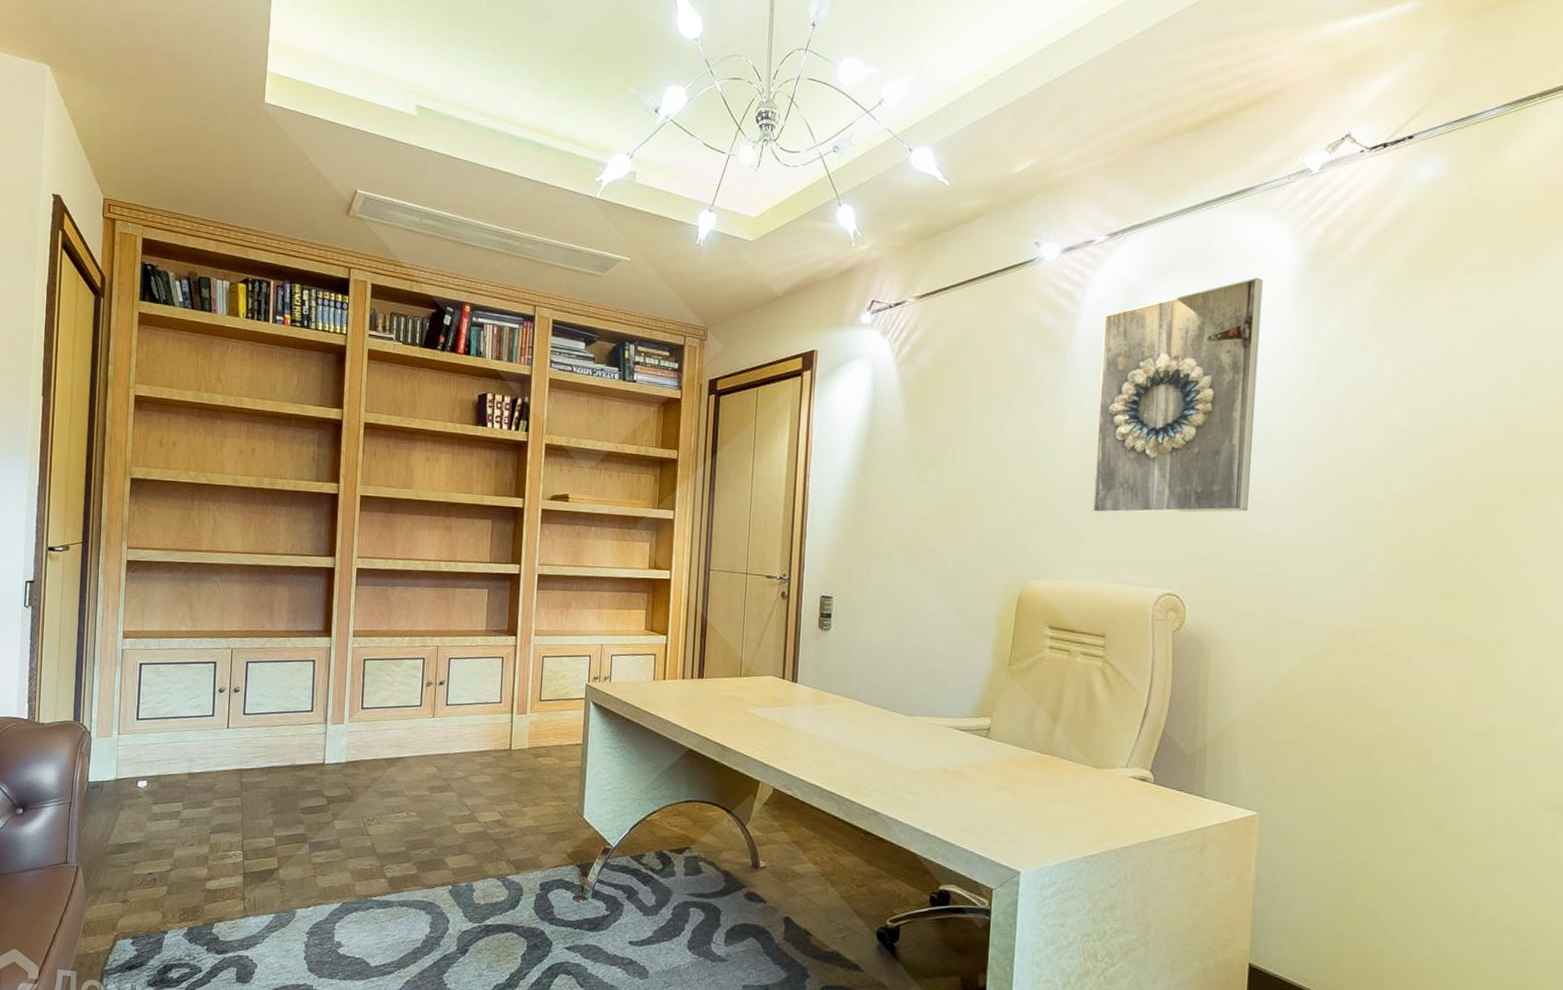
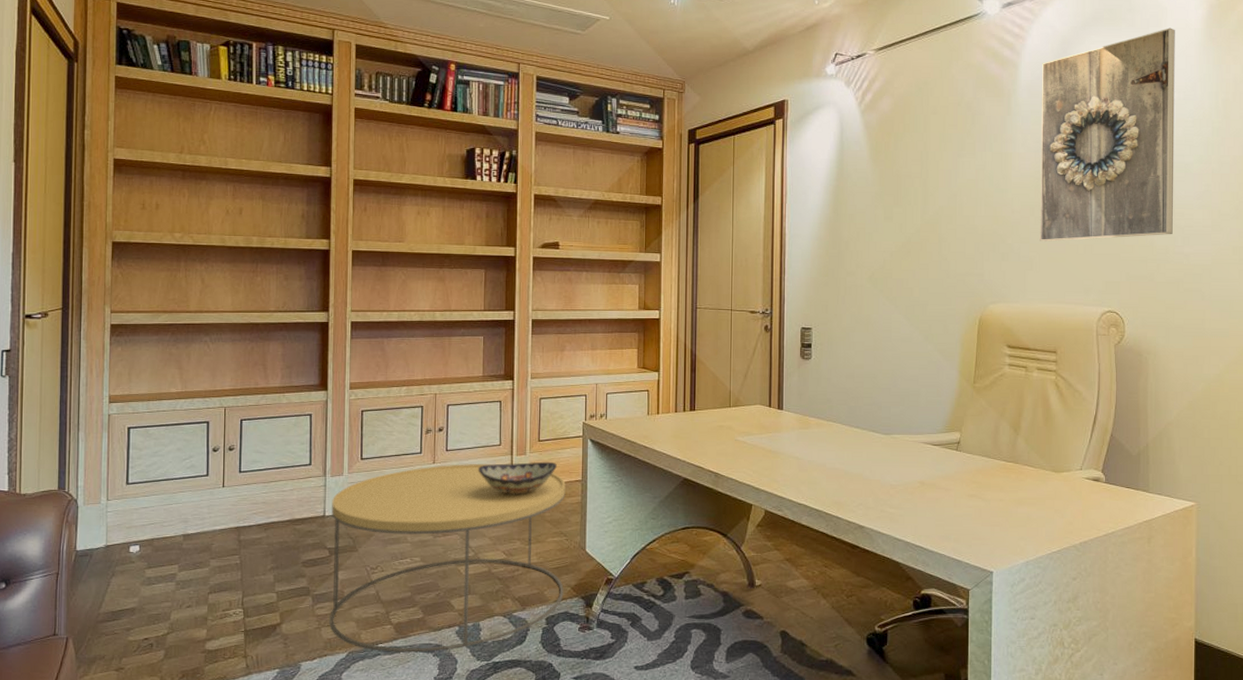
coffee table: none [325,719,566,909] -> present [329,464,566,653]
decorative bowl: none [478,721,557,756] -> present [479,461,557,496]

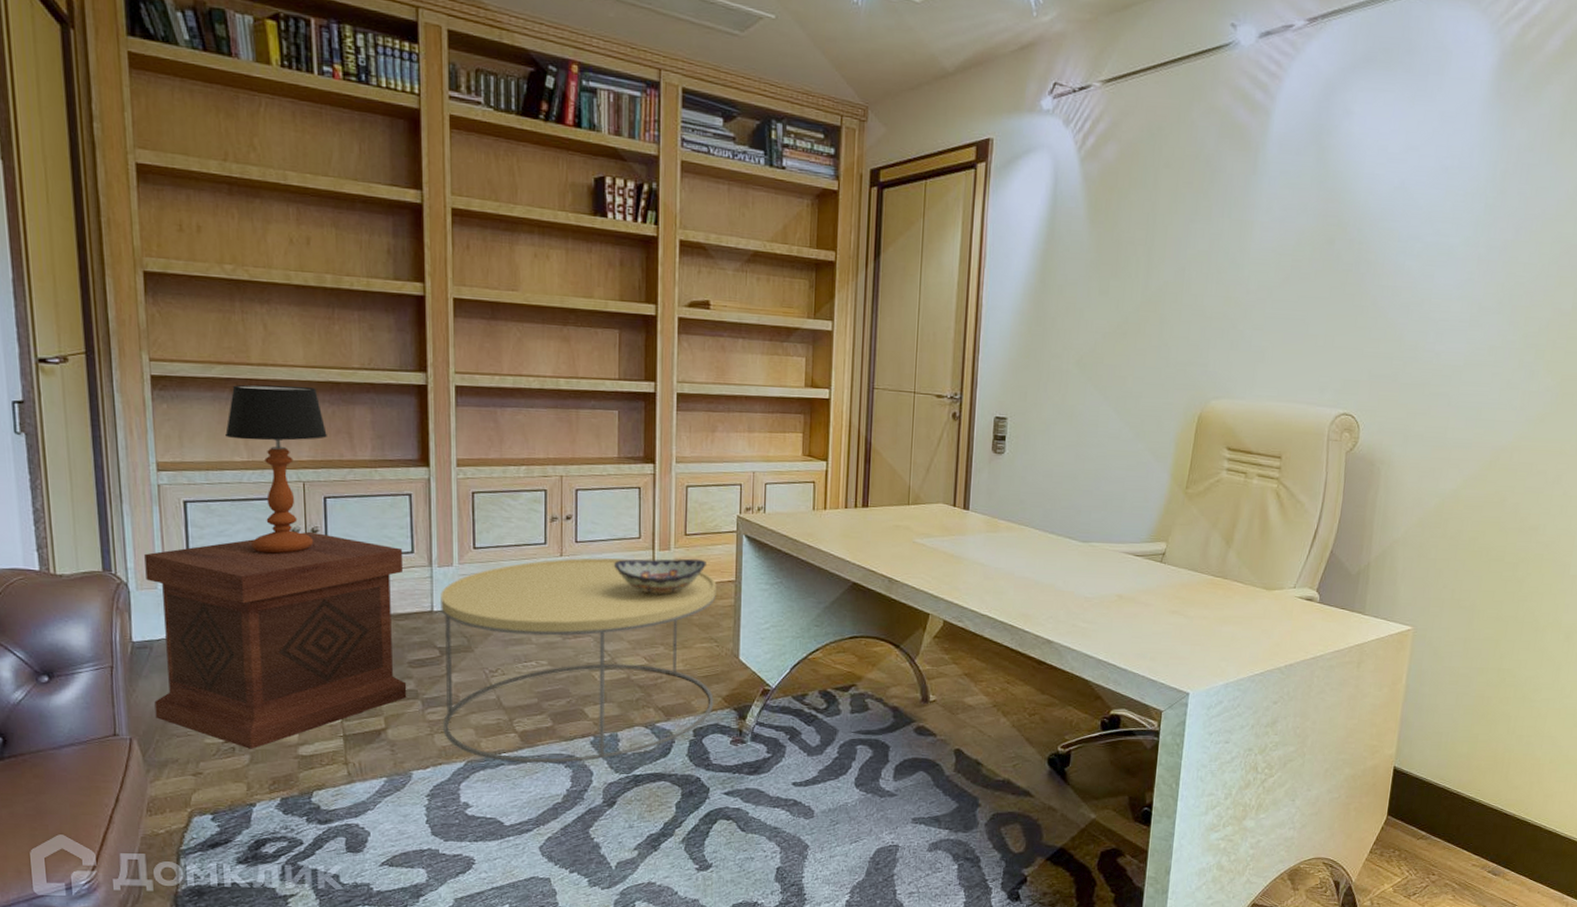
side table: none [89,449,303,645] -> present [144,531,407,749]
table lamp: none [165,328,246,470] -> present [225,384,327,554]
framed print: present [1040,28,1175,242] -> none [1275,77,1458,330]

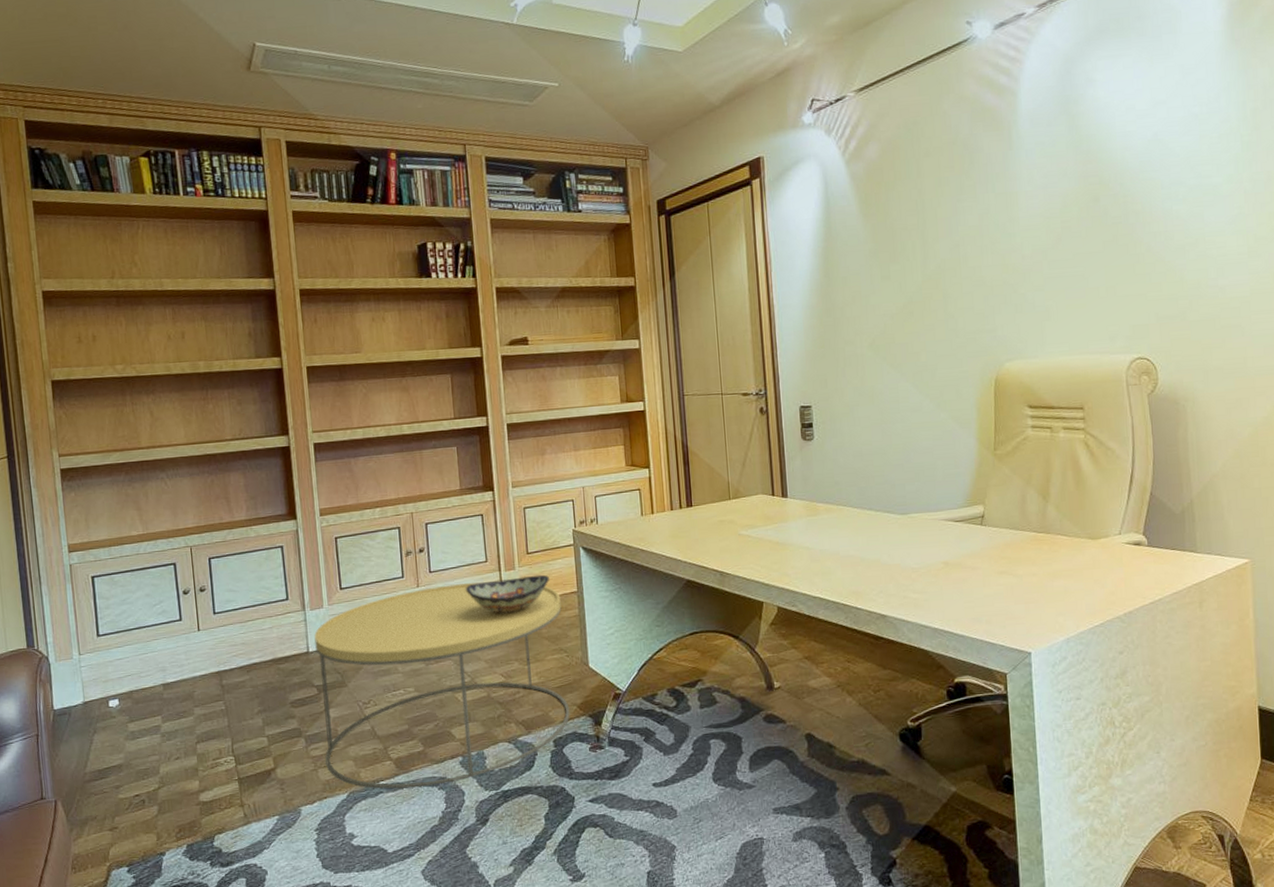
side table: present [144,531,407,749] -> none [61,591,292,800]
table lamp: present [225,384,327,554] -> none [123,462,208,616]

